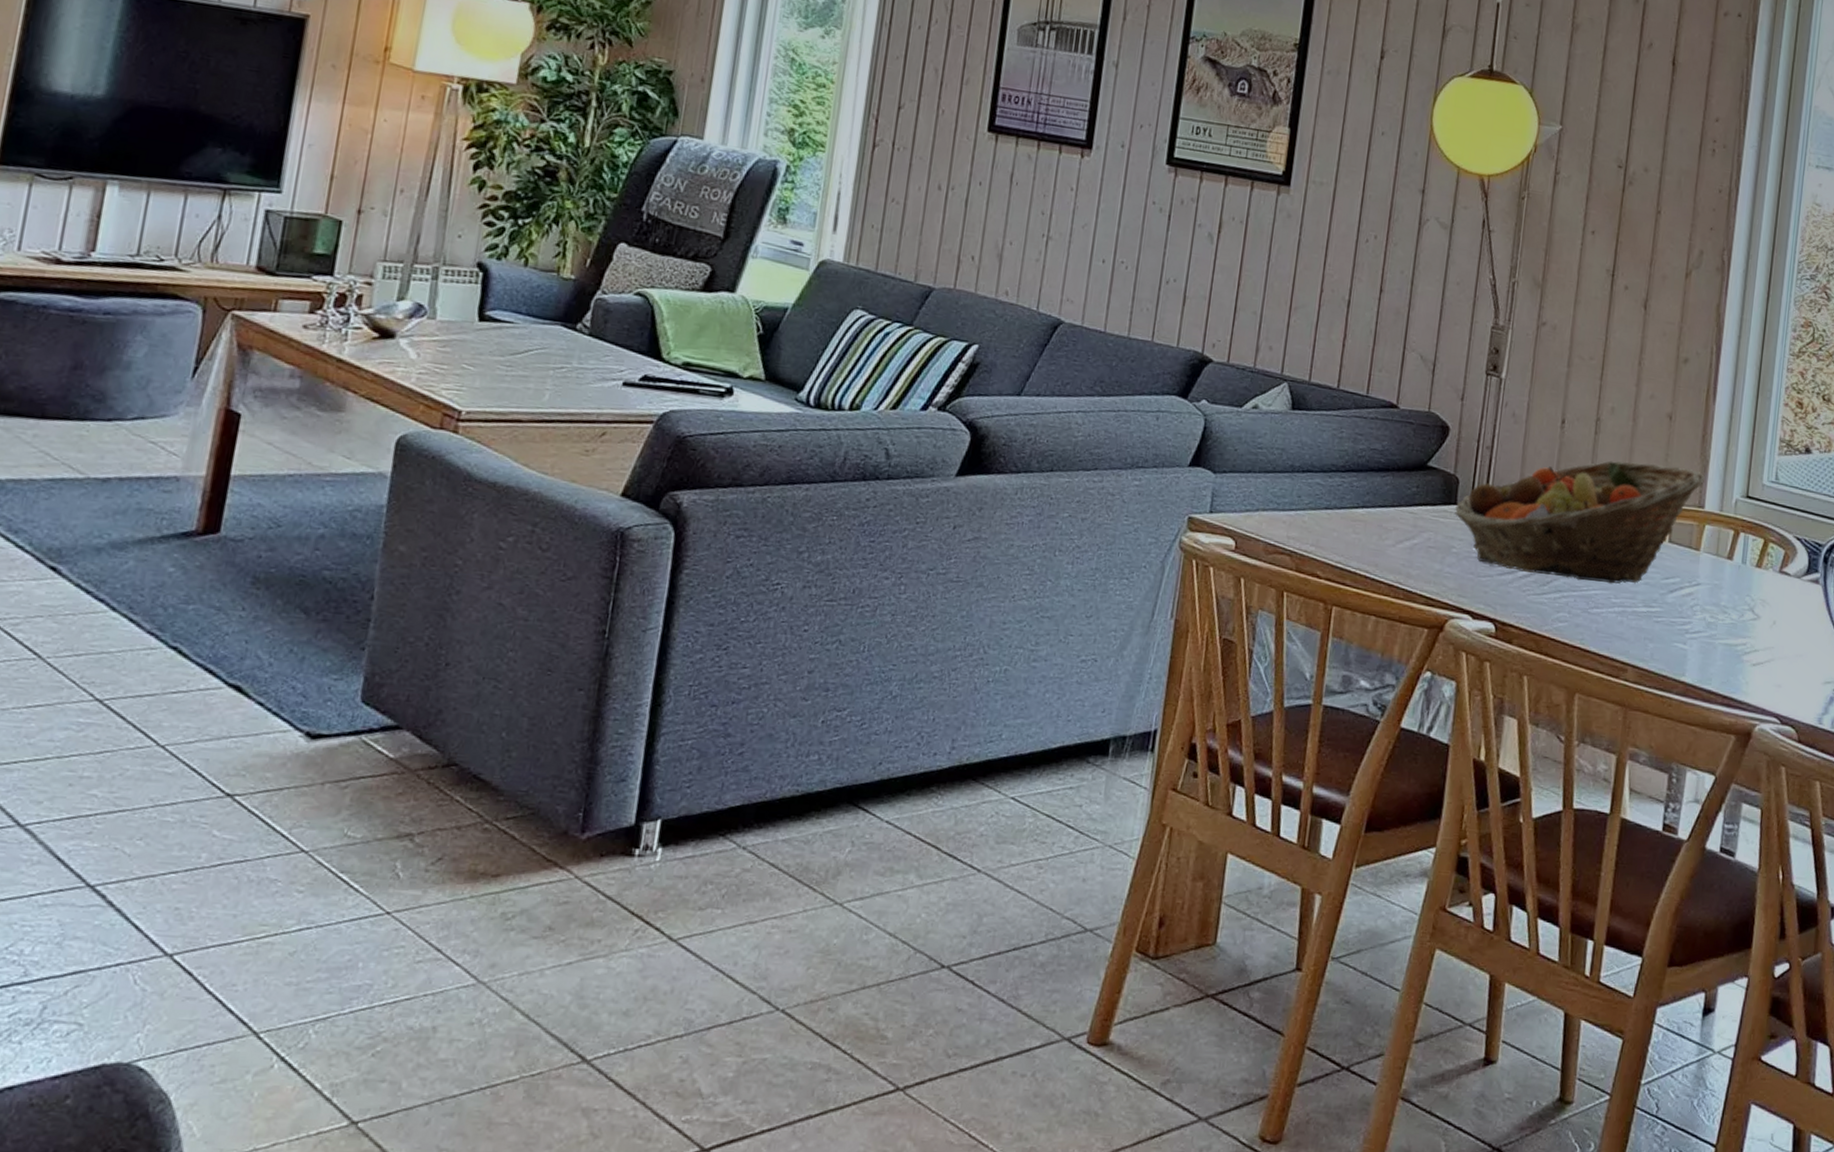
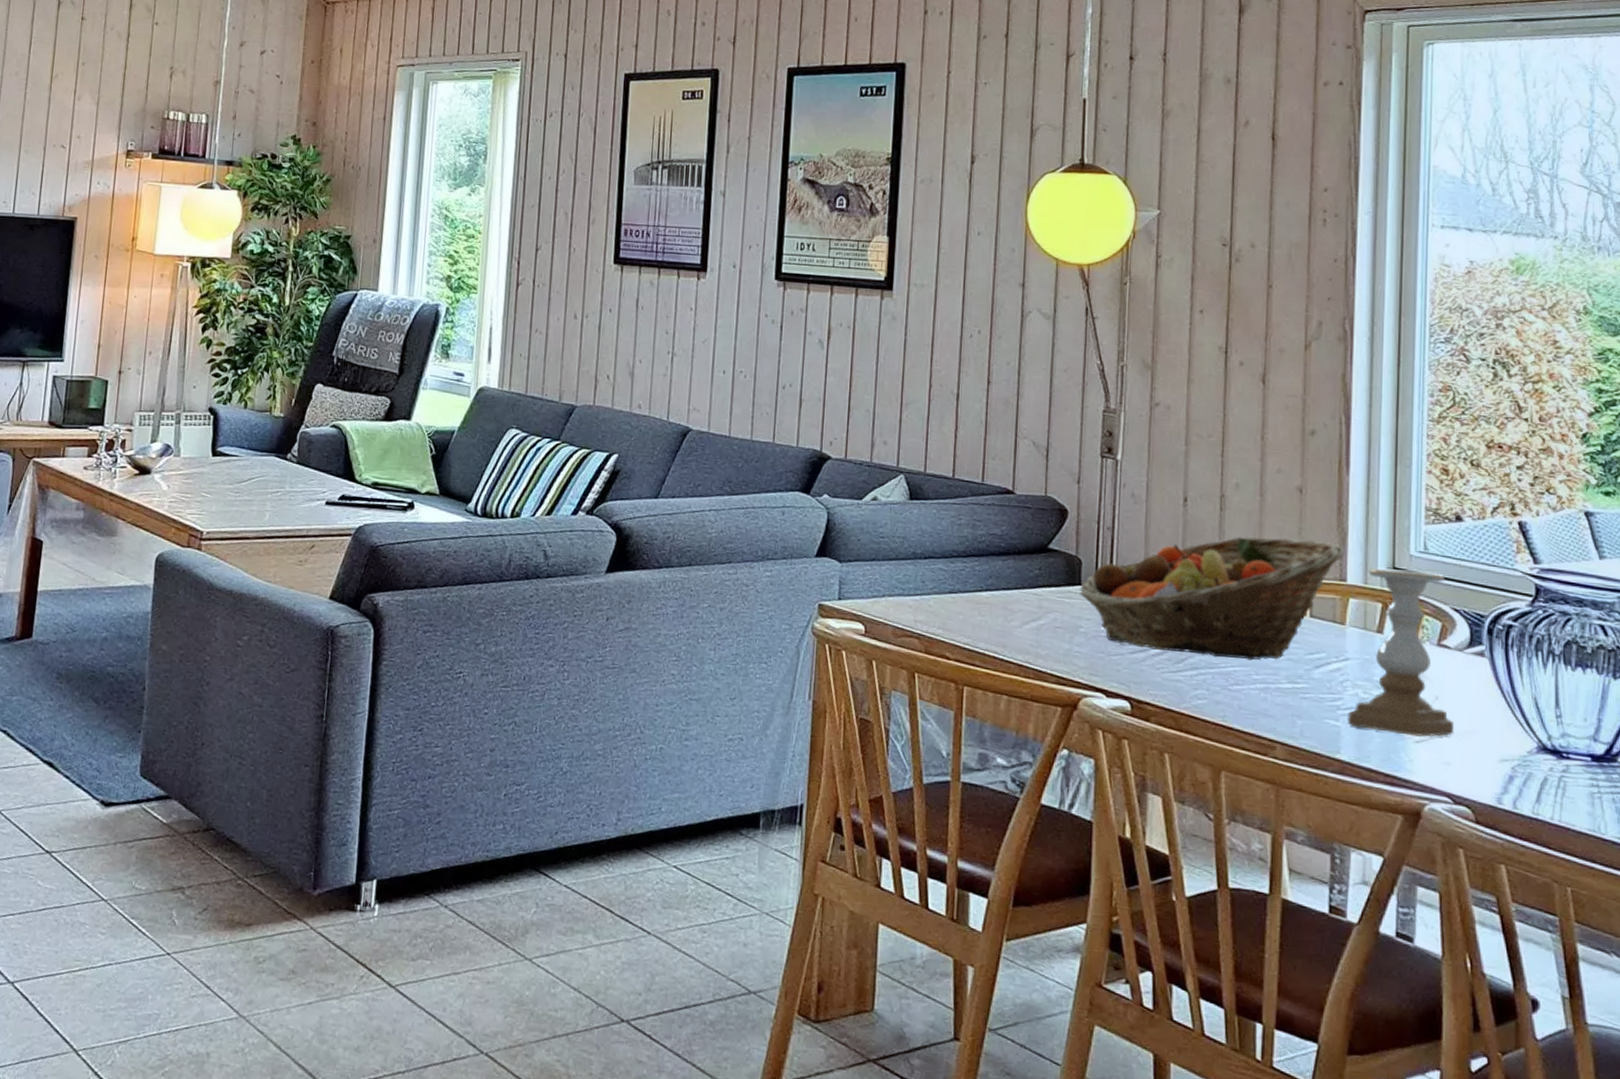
candle holder: none [1693,495,1791,661] -> present [1347,567,1453,738]

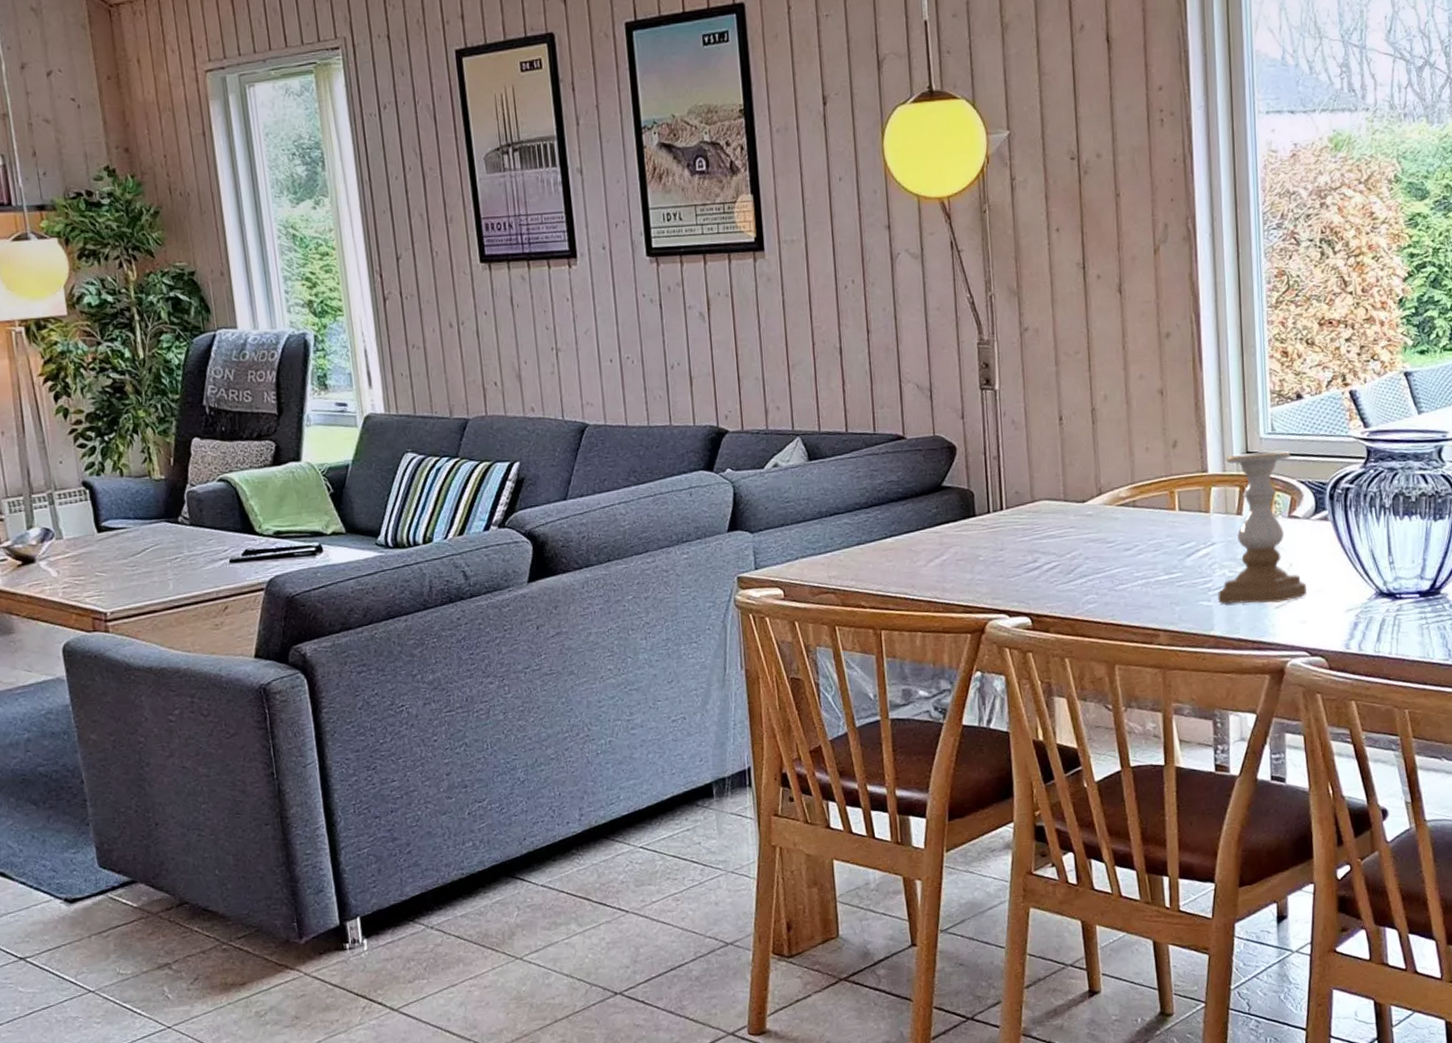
fruit basket: present [1080,536,1344,661] -> none [975,438,1204,566]

